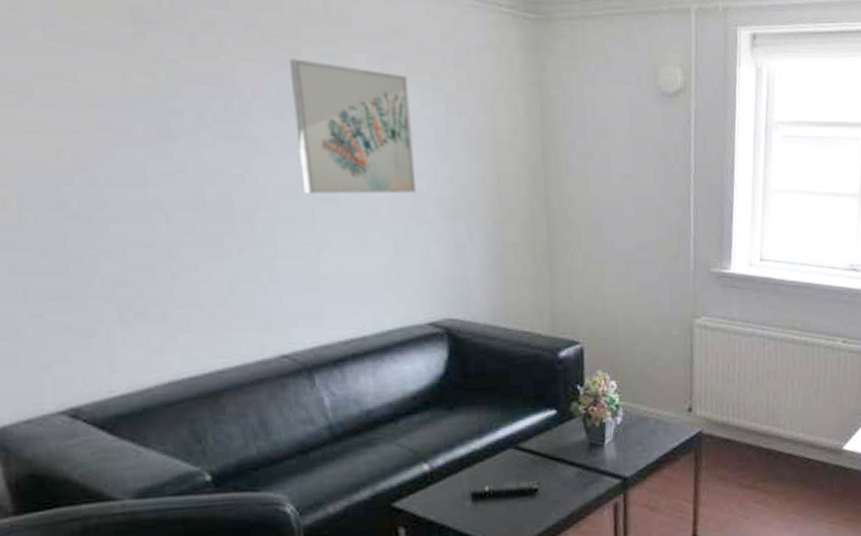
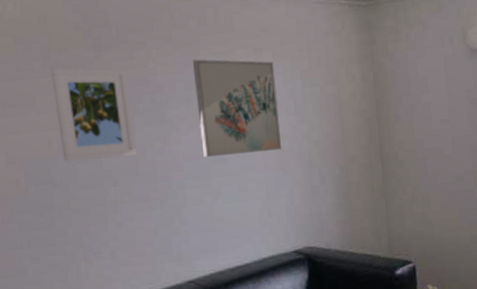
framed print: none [59,42,202,183] -> present [51,68,136,162]

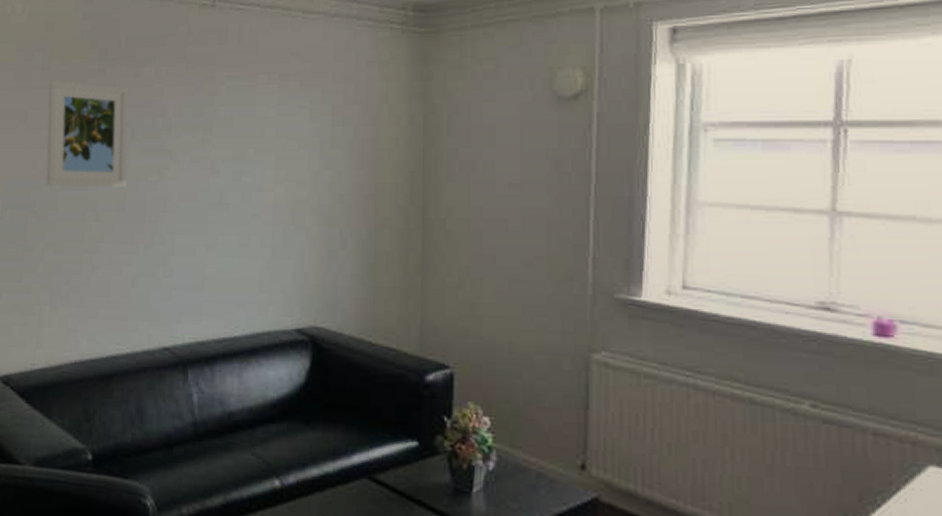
wall art: present [192,59,281,157] -> none [202,82,301,201]

